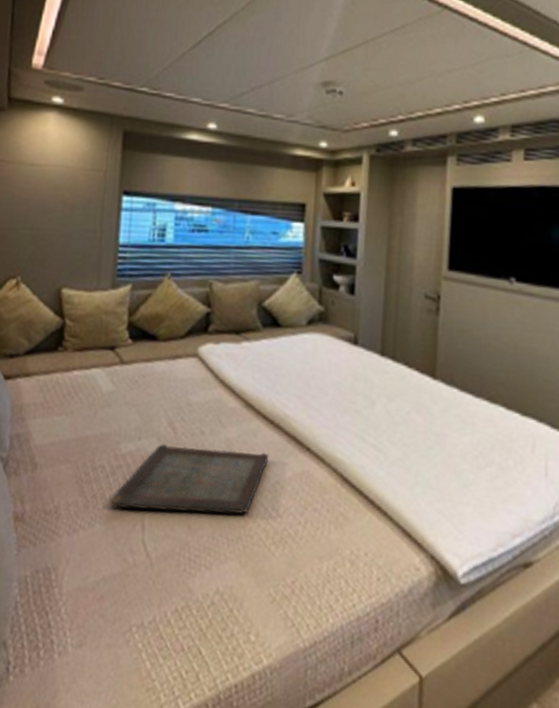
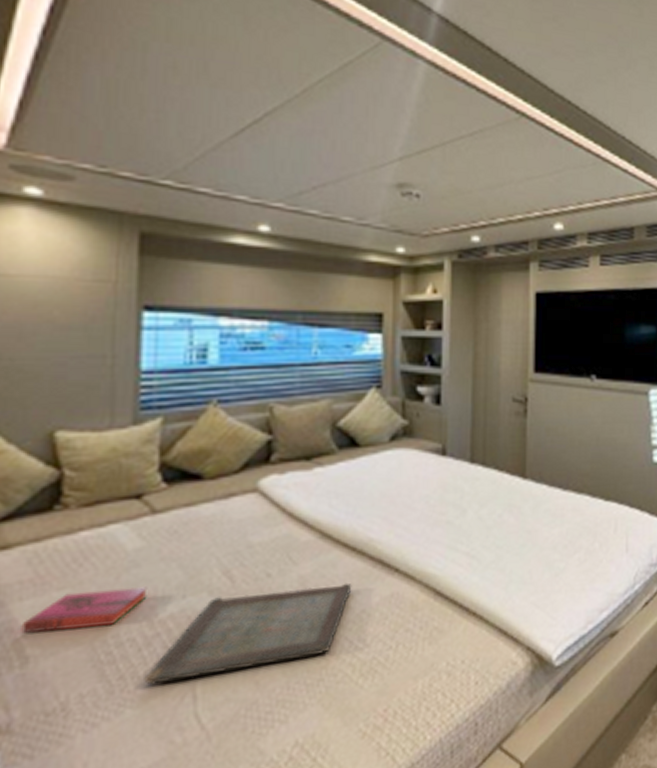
hardback book: none [33,419,115,451] -> present [21,587,148,633]

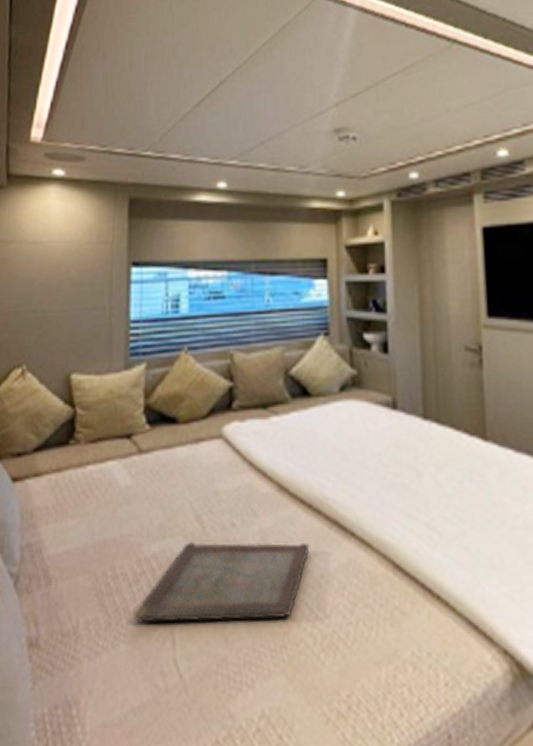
hardback book: present [21,587,148,633] -> none [46,522,136,557]

